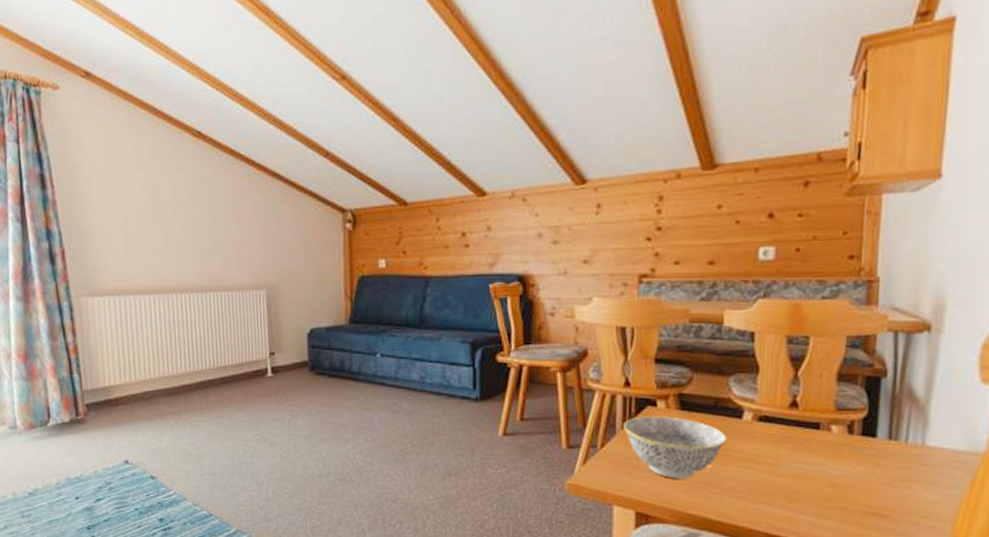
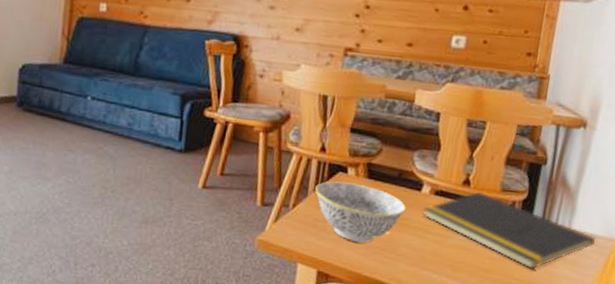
notepad: none [747,413,958,495] -> present [423,192,597,270]

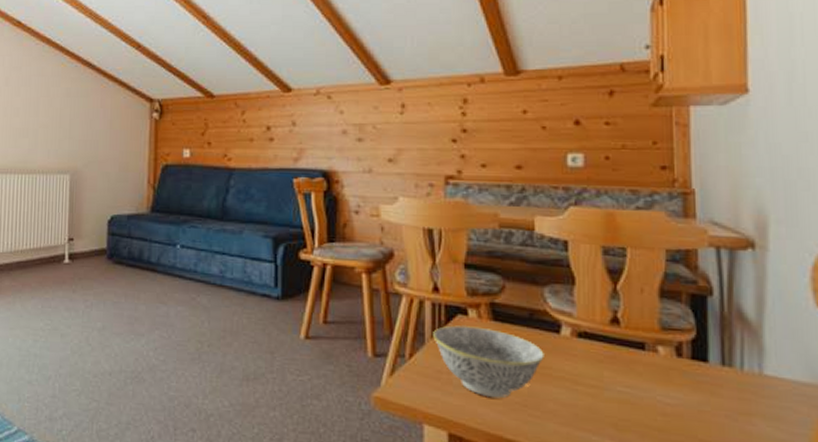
notepad: present [423,192,597,270] -> none [566,331,801,429]

